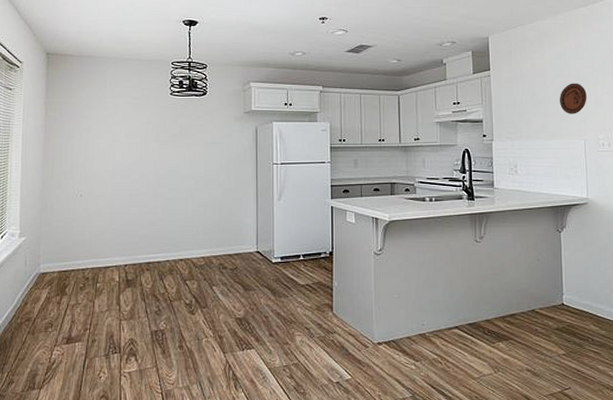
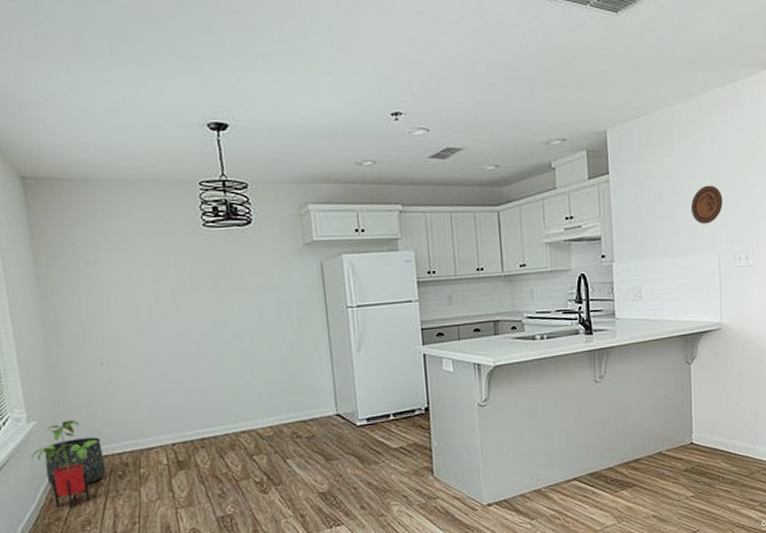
house plant: none [17,239,70,312] -> present [30,420,100,509]
basket: none [25,254,72,292] -> present [44,437,106,487]

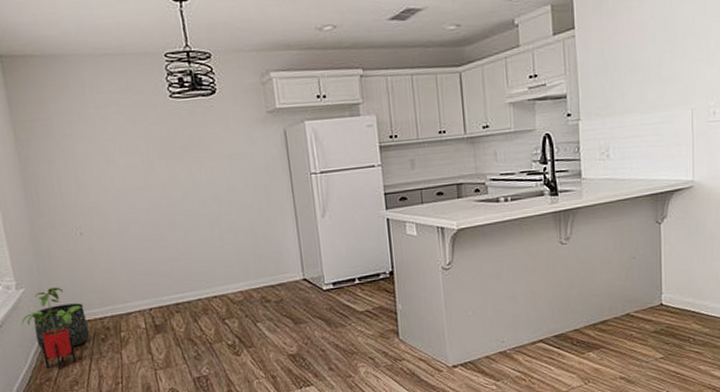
decorative plate: present [691,185,723,224] -> none [662,36,696,78]

